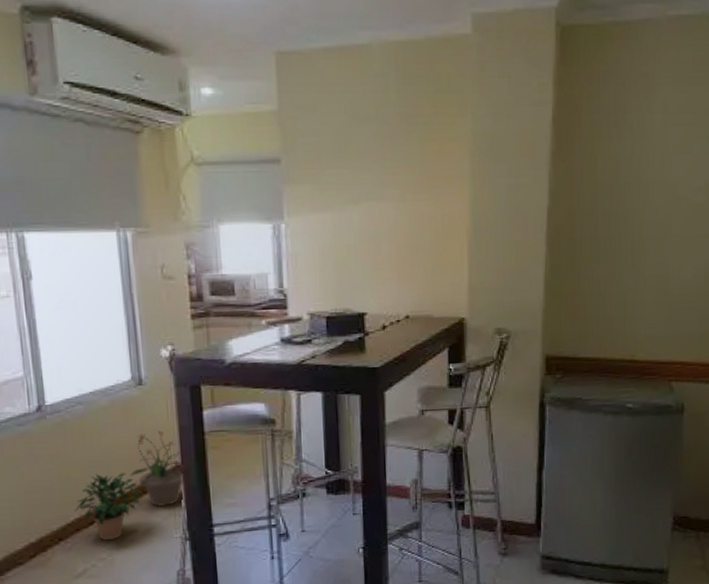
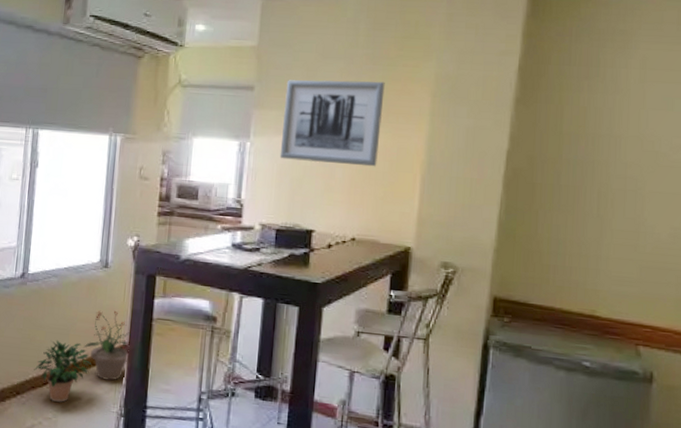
wall art: none [316,143,423,240] -> present [279,80,385,167]

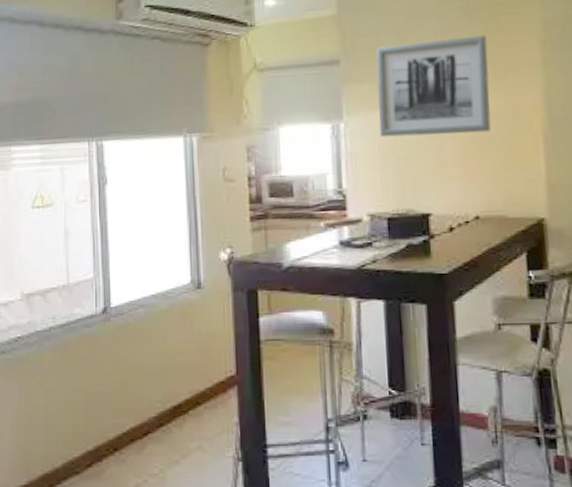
potted plant: present [34,339,92,402] -> none [130,380,197,453]
potted plant: present [83,310,131,381] -> none [185,337,238,420]

